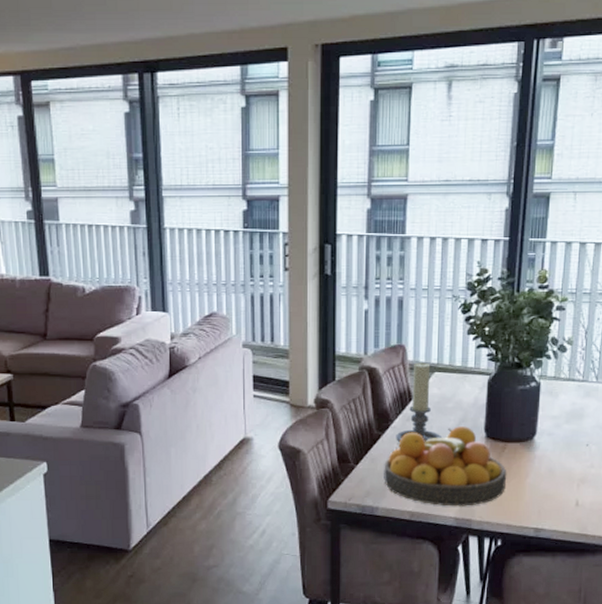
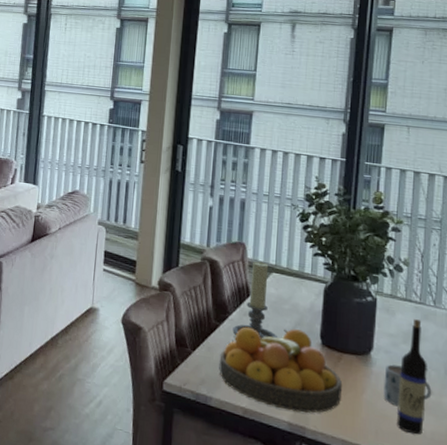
mug: none [546,445,592,484] -> present [383,364,432,406]
wine bottle: none [559,397,588,508] -> present [397,318,427,435]

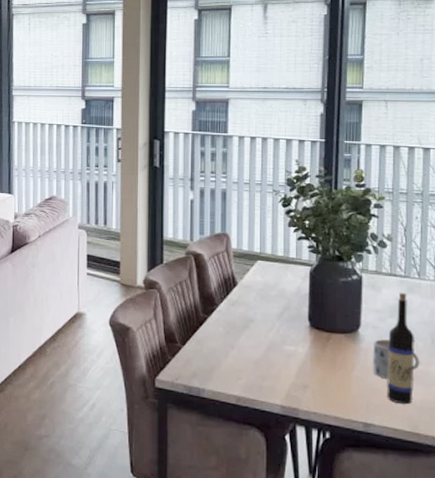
fruit bowl: present [219,327,343,413] -> none [210,314,333,395]
candle holder: present [232,261,278,339] -> none [221,250,267,327]

